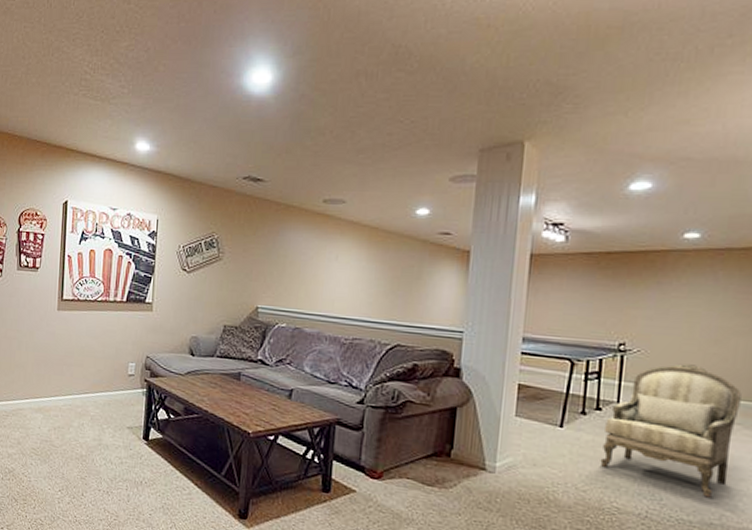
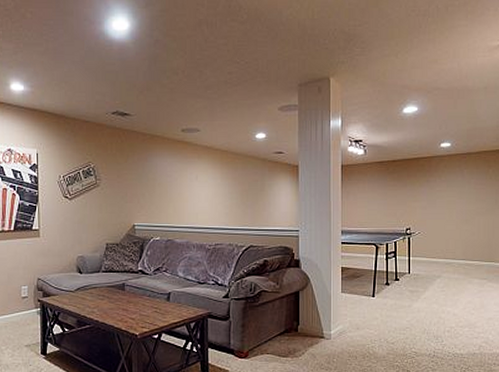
armchair: present [600,364,742,498] -> none [401,239,485,335]

